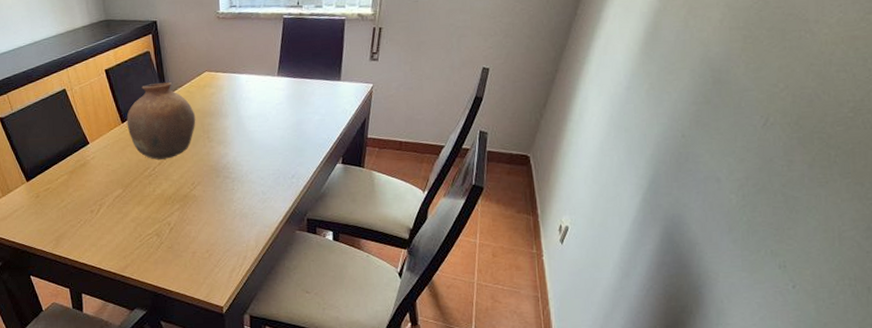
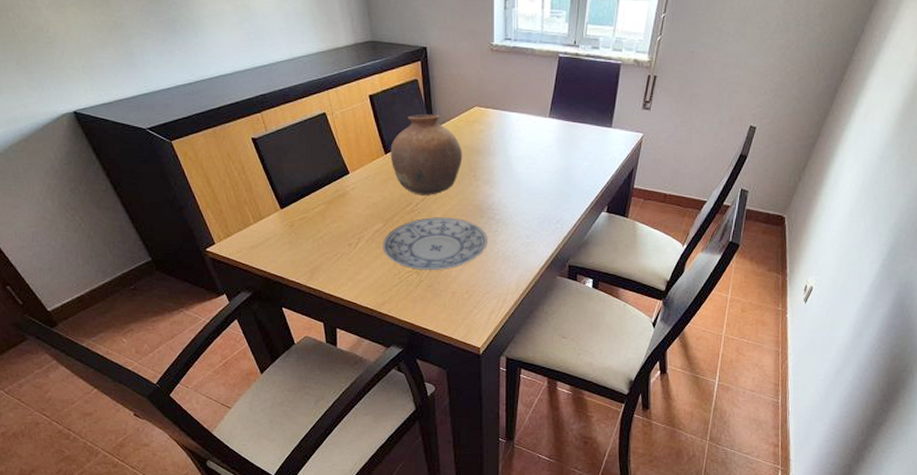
plate: none [123,179,224,232] -> present [382,217,487,270]

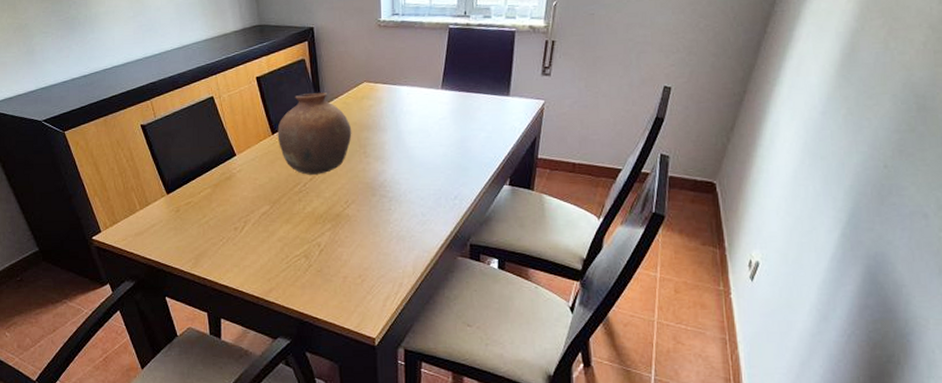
plate: present [382,217,487,270] -> none [269,196,380,254]

